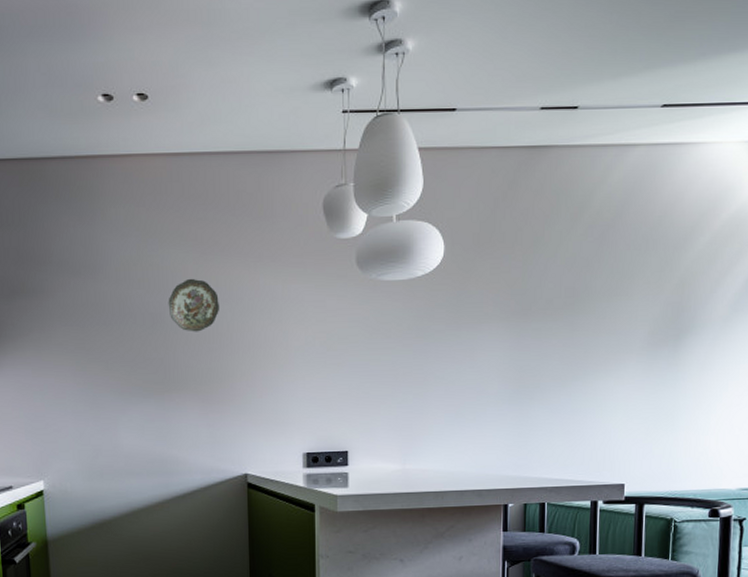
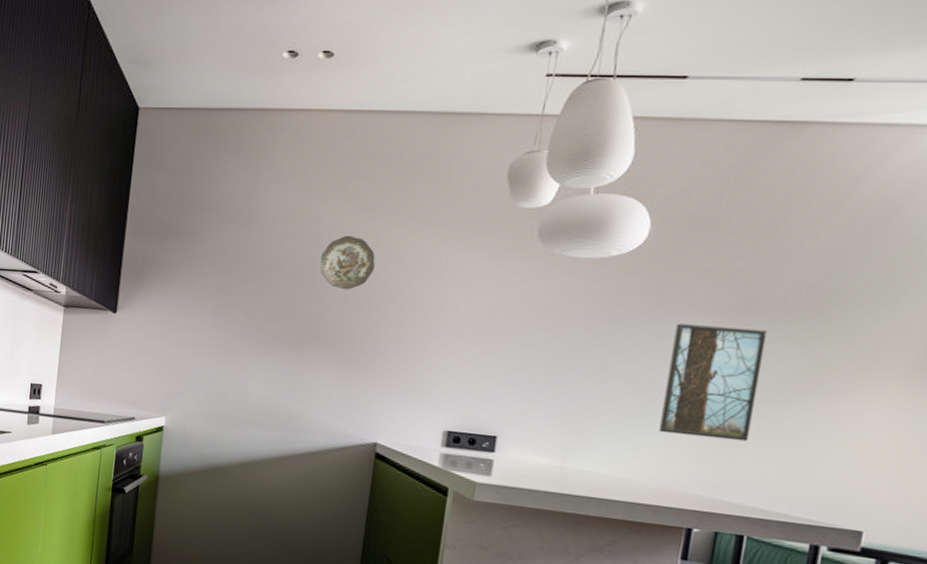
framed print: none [473,329,542,427] -> present [659,324,768,442]

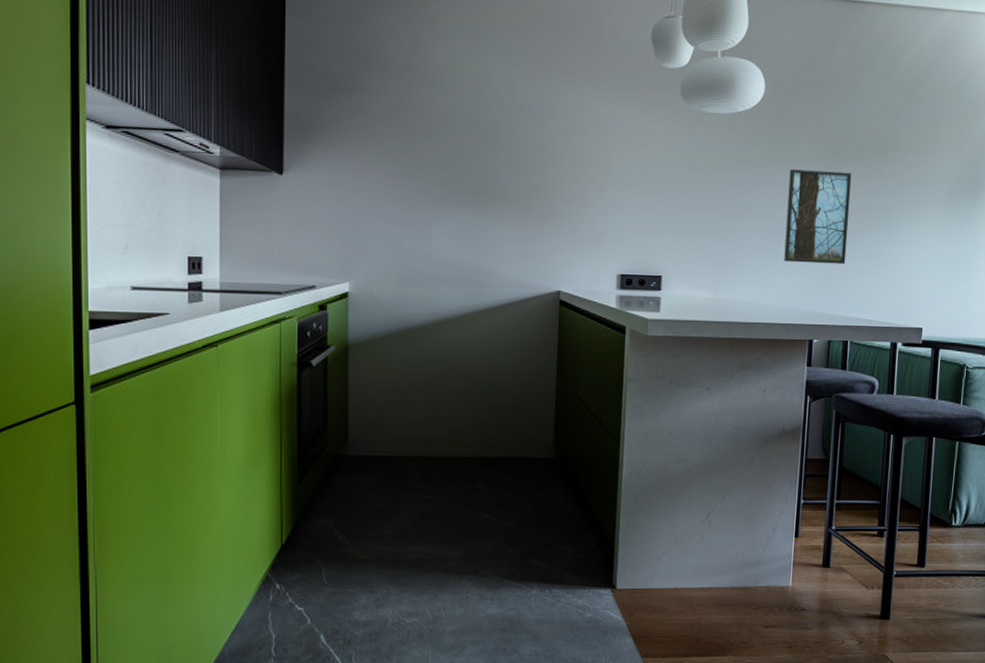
decorative plate: present [320,235,376,290] -> none [492,91,544,145]

